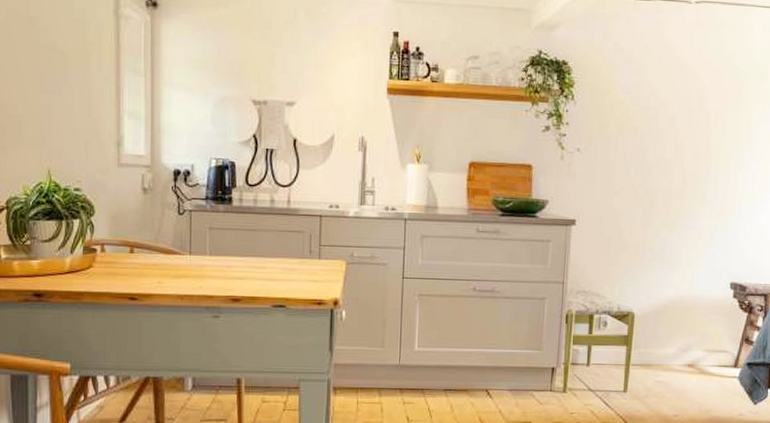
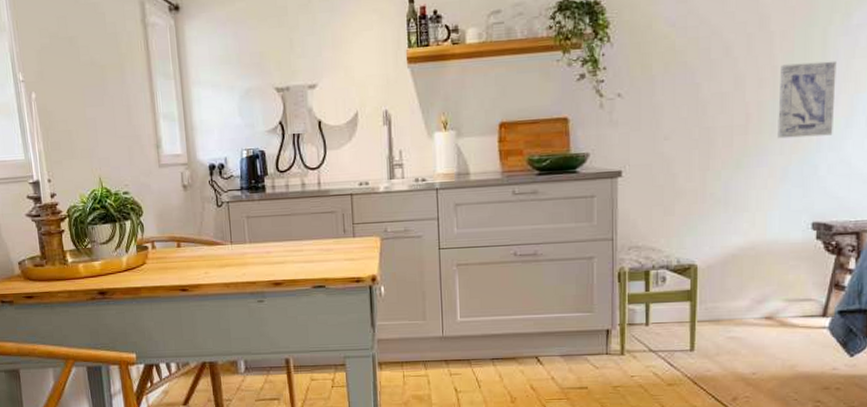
wall art: none [707,141,758,207] -> present [777,60,837,139]

